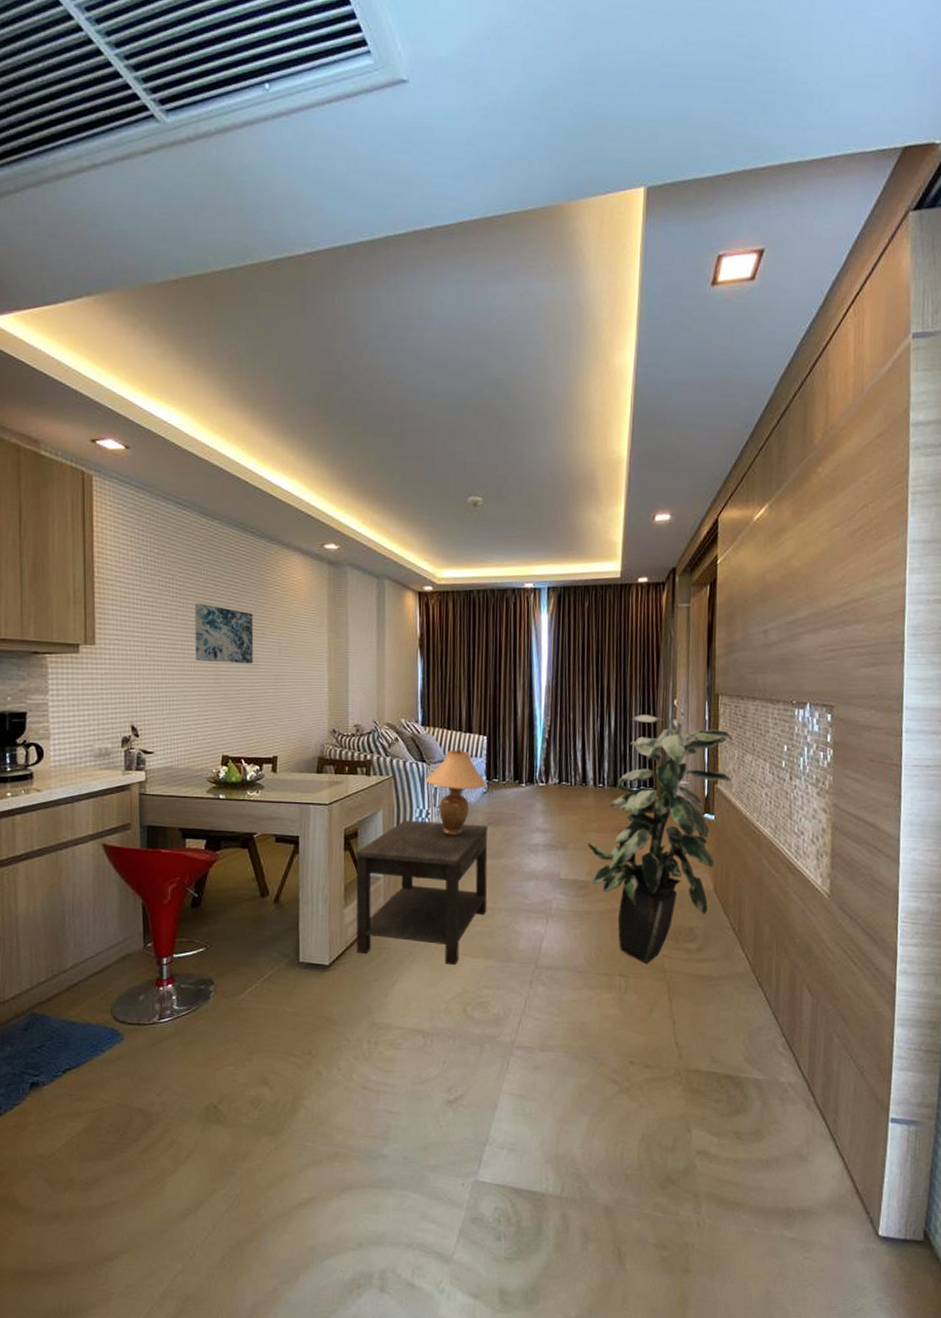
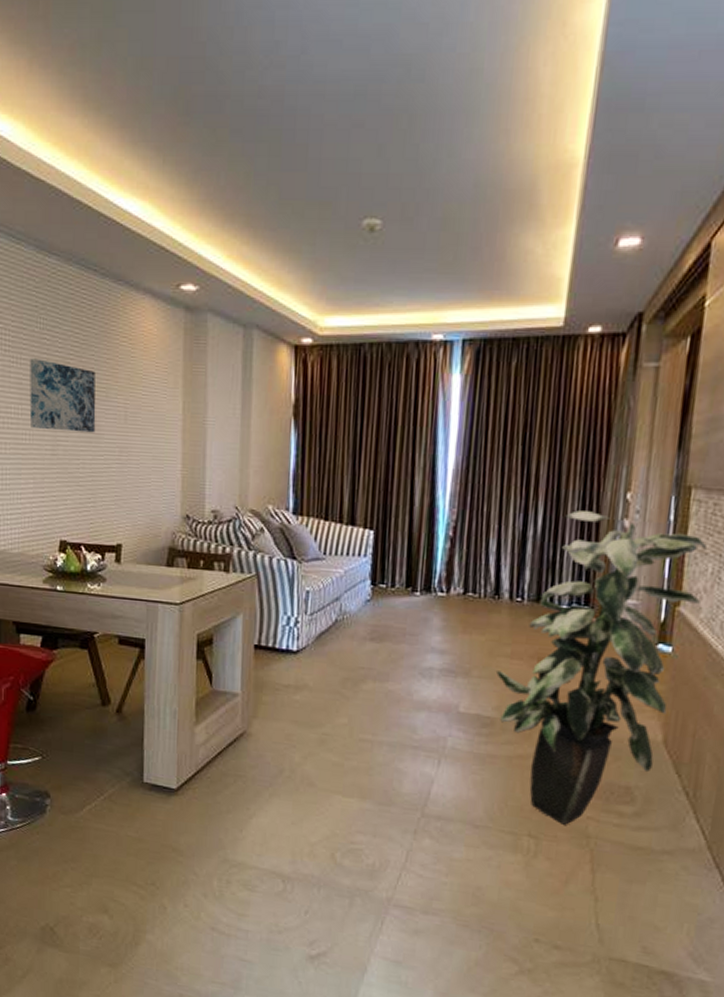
side table: present [356,820,489,965] -> none [207,627,371,803]
table lamp: present [426,747,488,836] -> none [296,543,372,651]

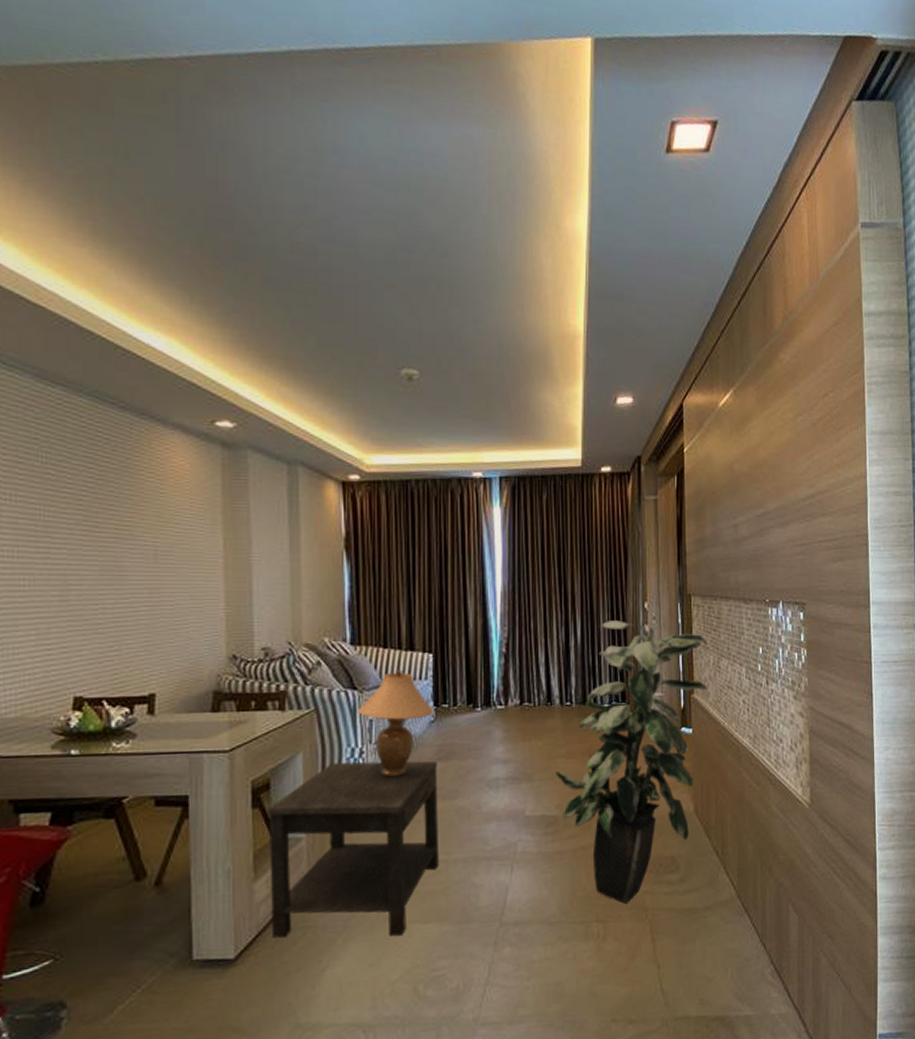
wall art: present [29,358,96,433] -> none [29,495,118,574]
side table: none [207,627,371,803] -> present [268,760,440,938]
table lamp: none [296,543,372,651] -> present [358,669,435,778]

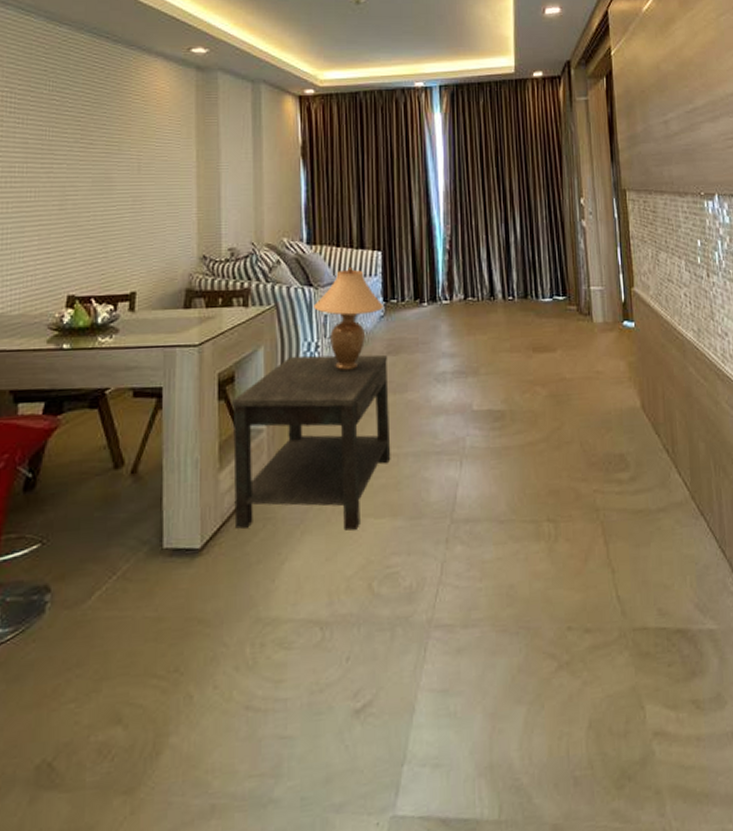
indoor plant: present [554,621,708,904] -> none [499,216,648,503]

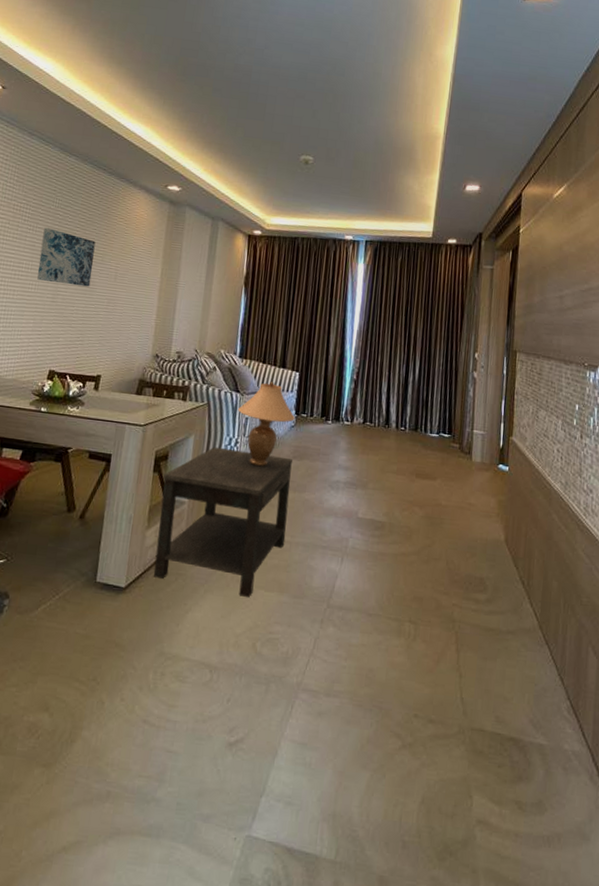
wall art: none [35,118,108,186] -> present [37,228,96,287]

